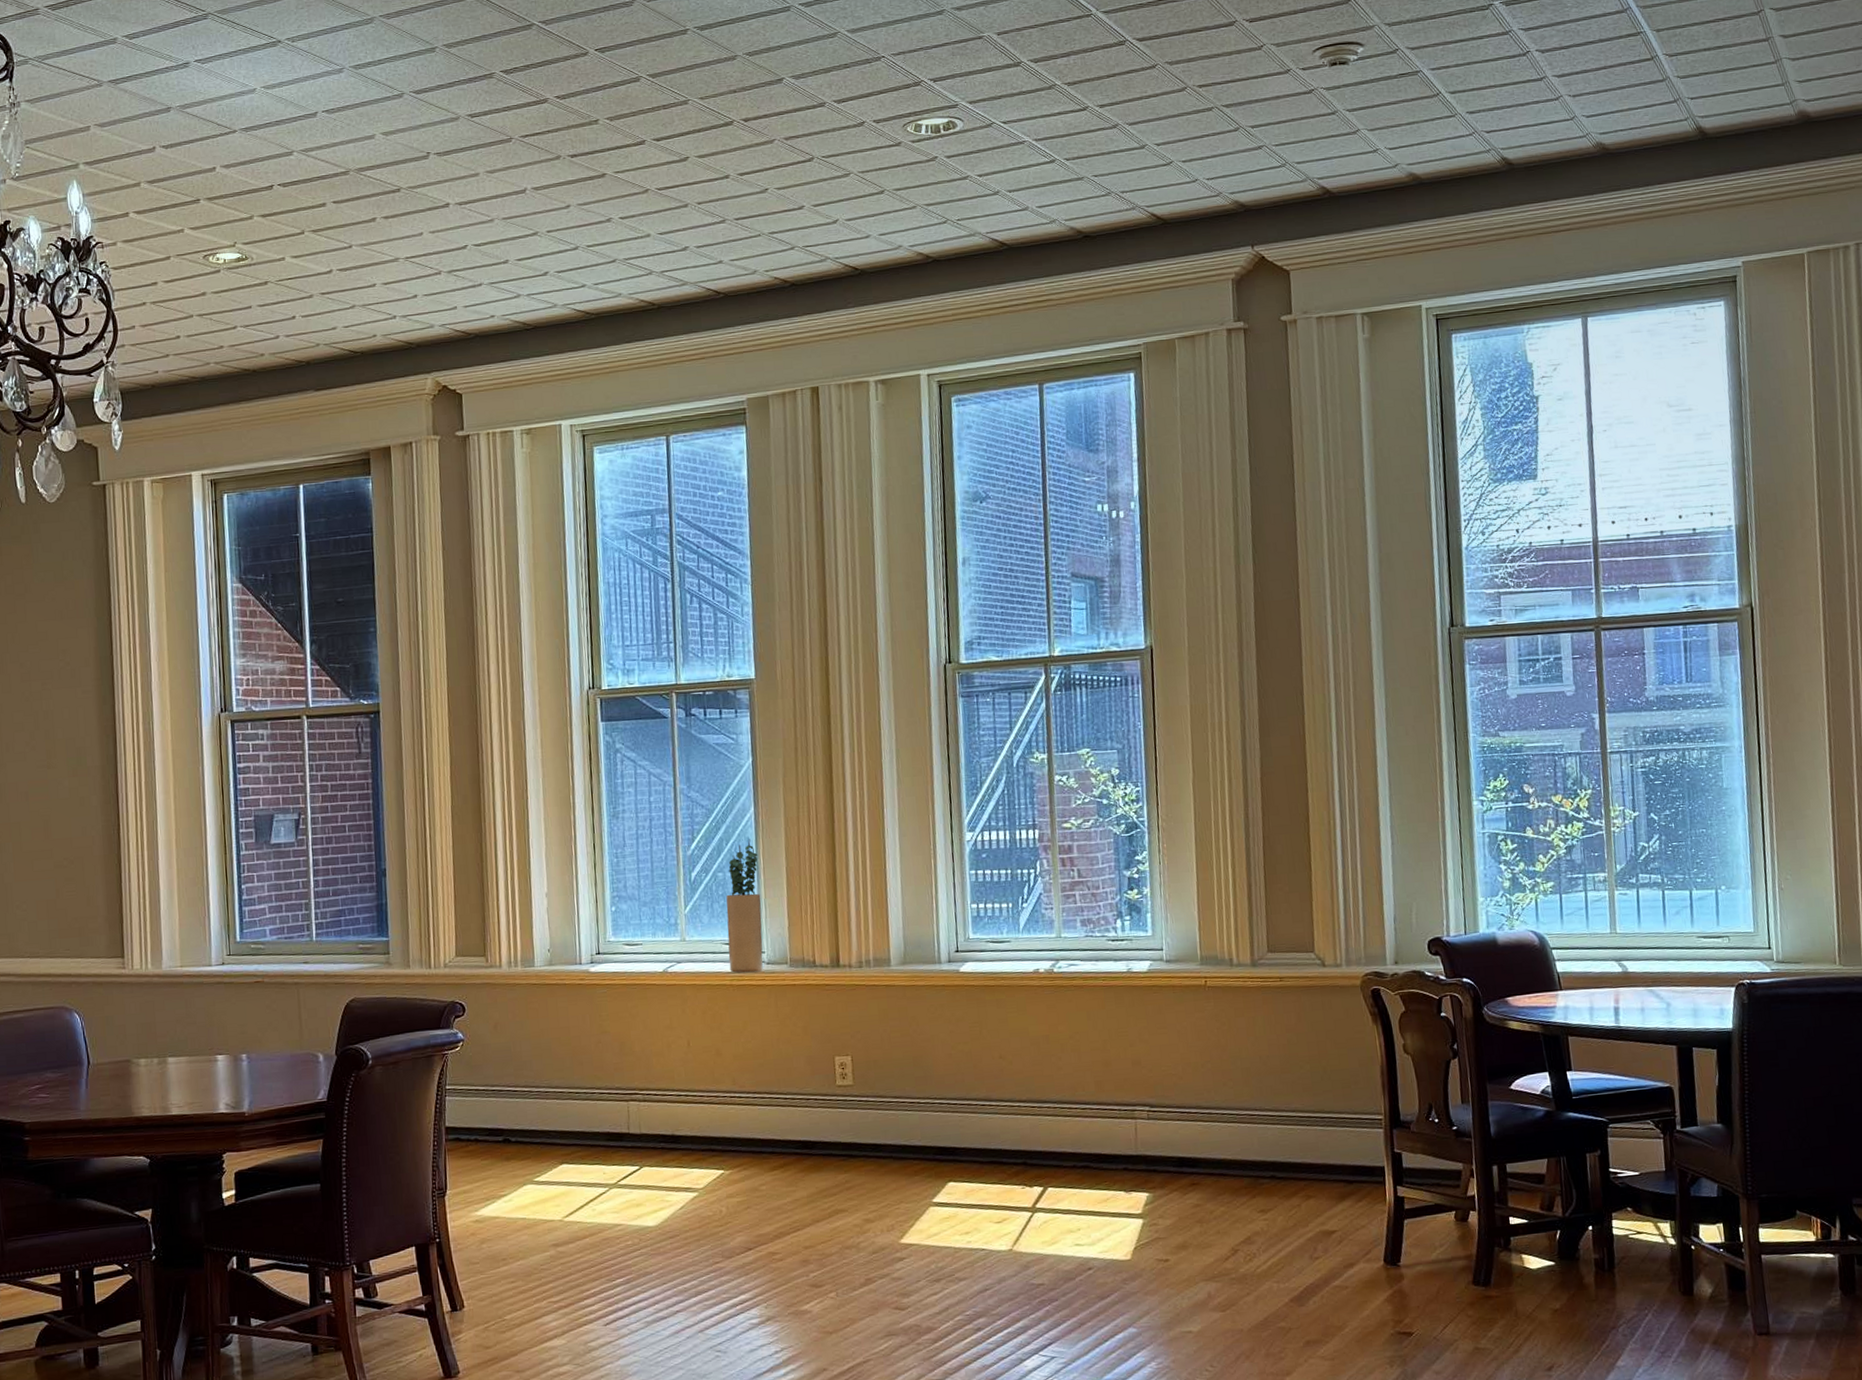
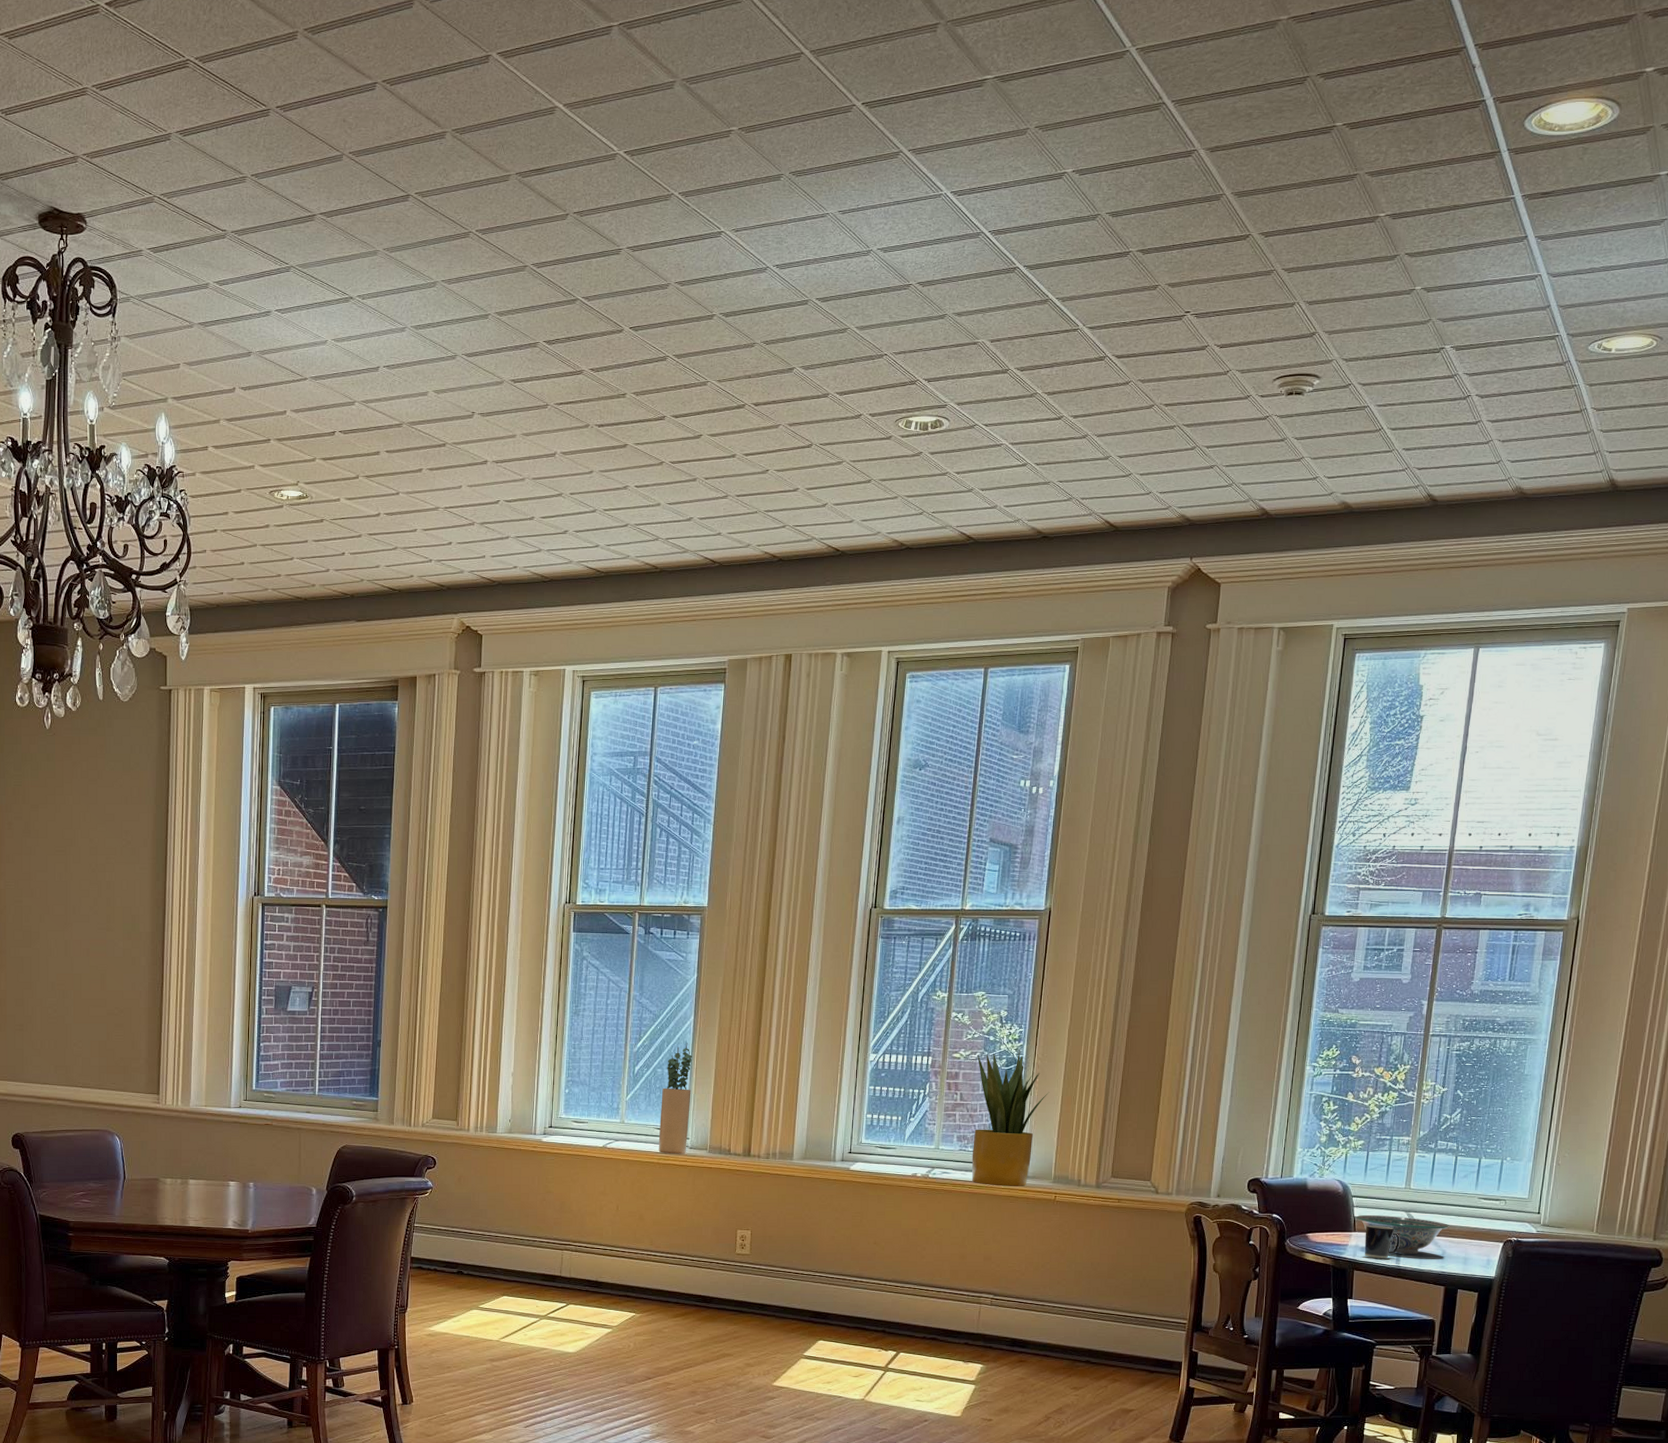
planter: none [1091,811,1181,975] -> present [971,1049,1049,1186]
decorative bowl: none [1560,967,1669,1012] -> present [1356,1214,1448,1255]
mug: none [1572,980,1616,1020] -> present [1364,1225,1400,1259]

